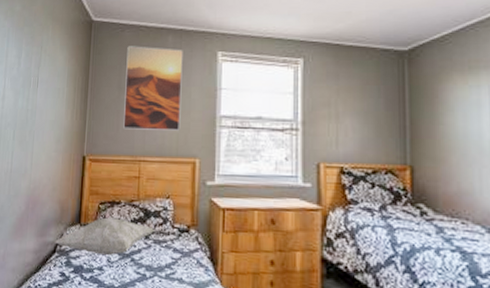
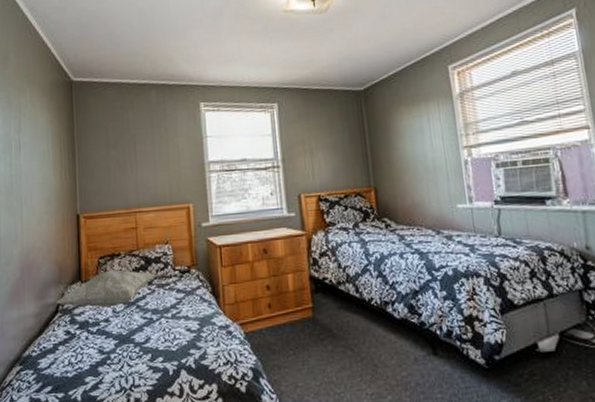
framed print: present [123,46,183,131] -> none [111,102,172,184]

